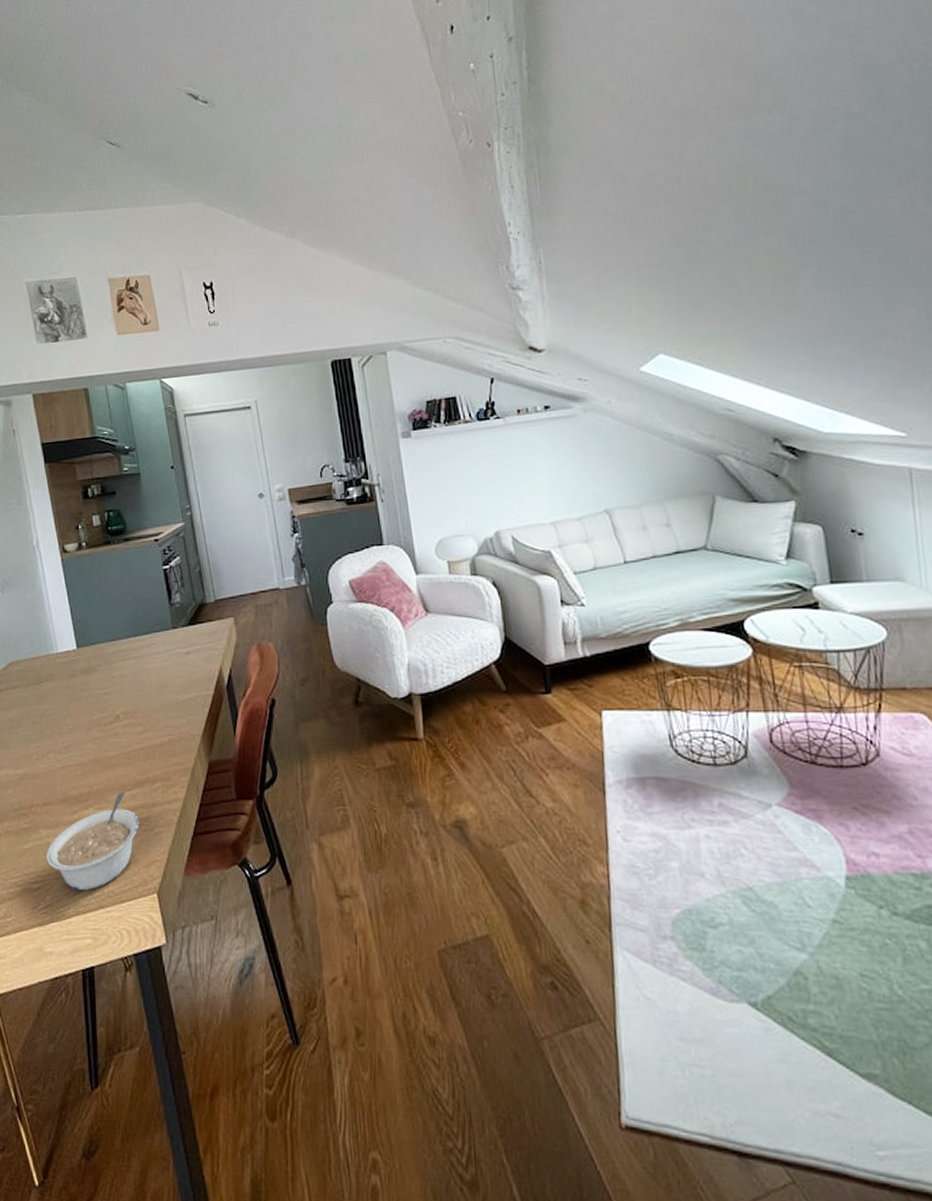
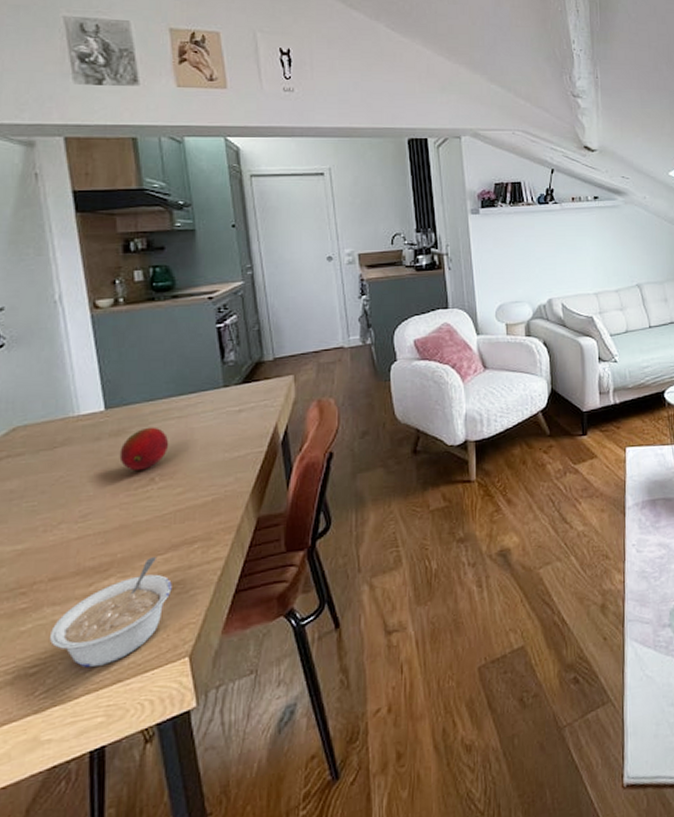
fruit: none [90,666,130,707] -> present [119,427,169,470]

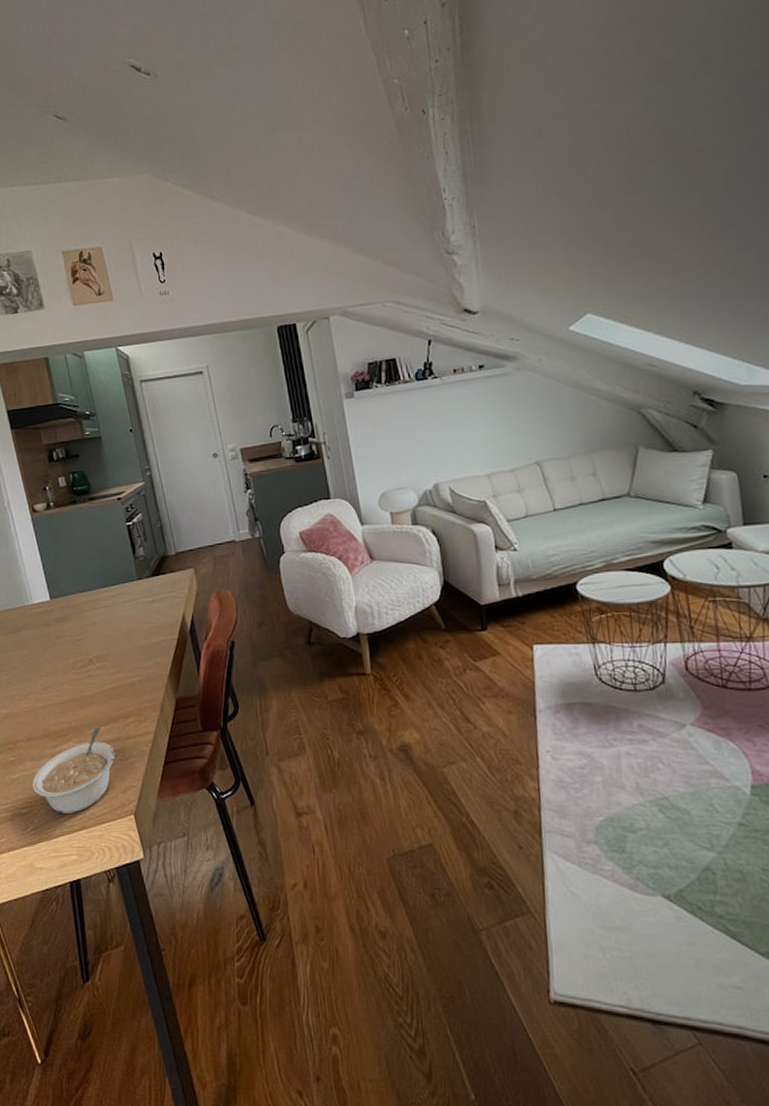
fruit: present [119,427,169,470] -> none [64,615,101,652]

